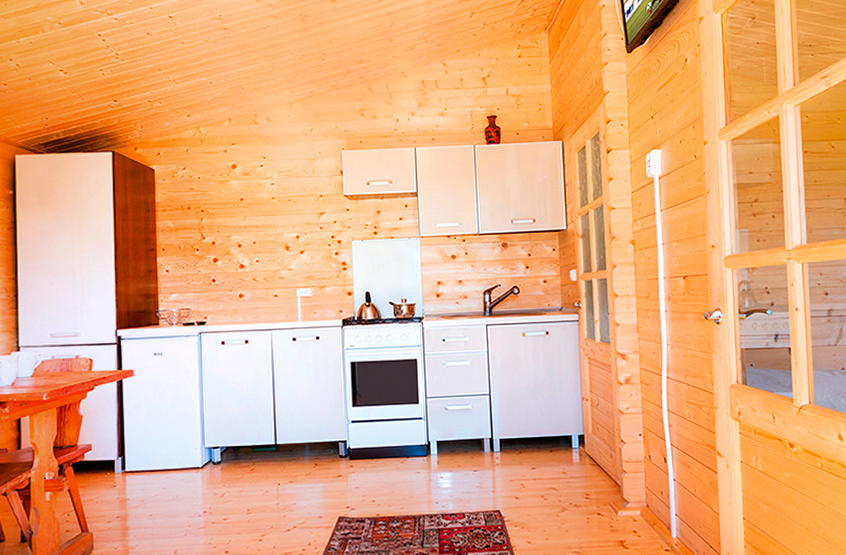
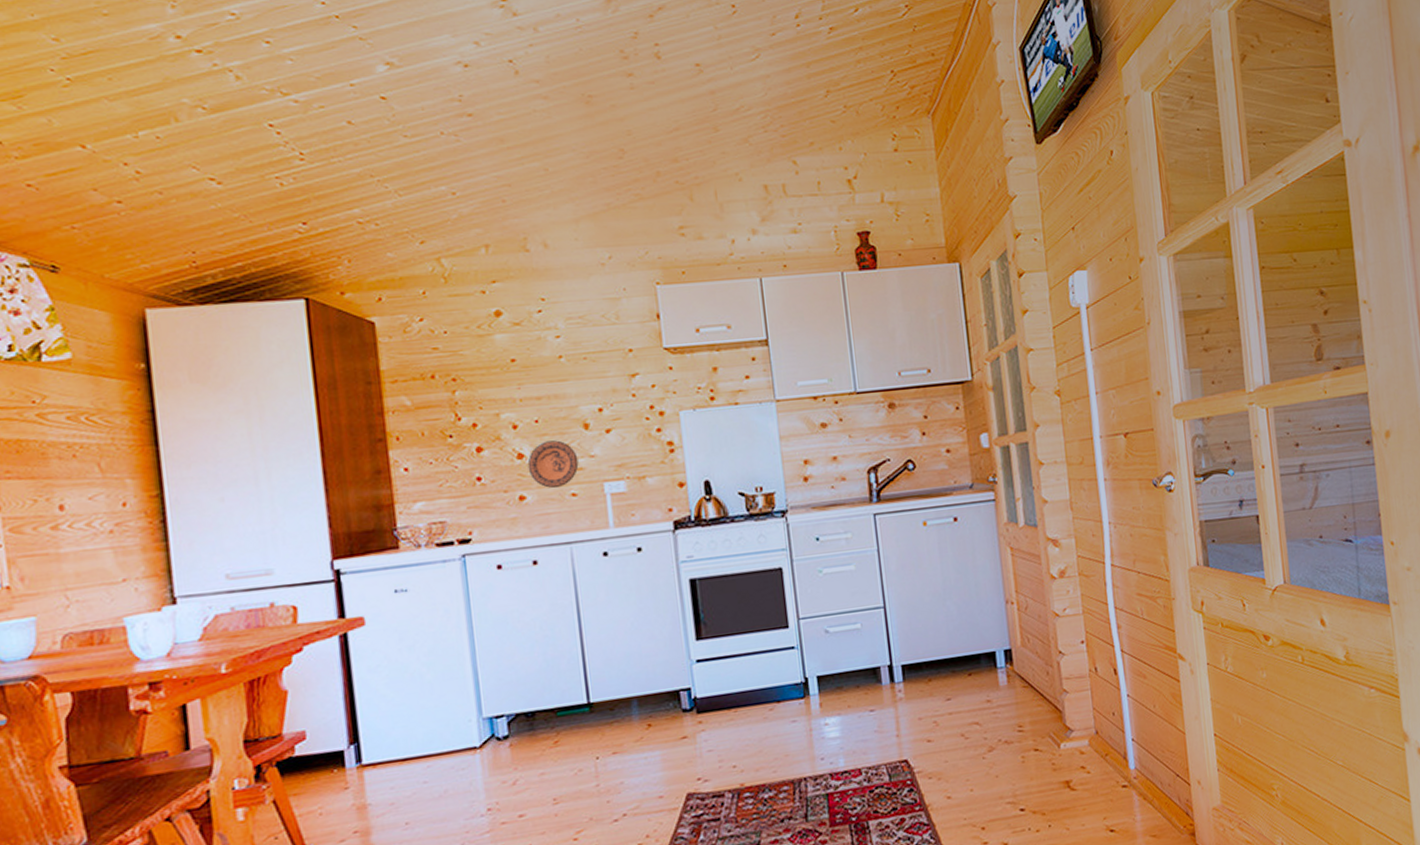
decorative plate: none [246,257,281,290] -> present [527,440,579,488]

